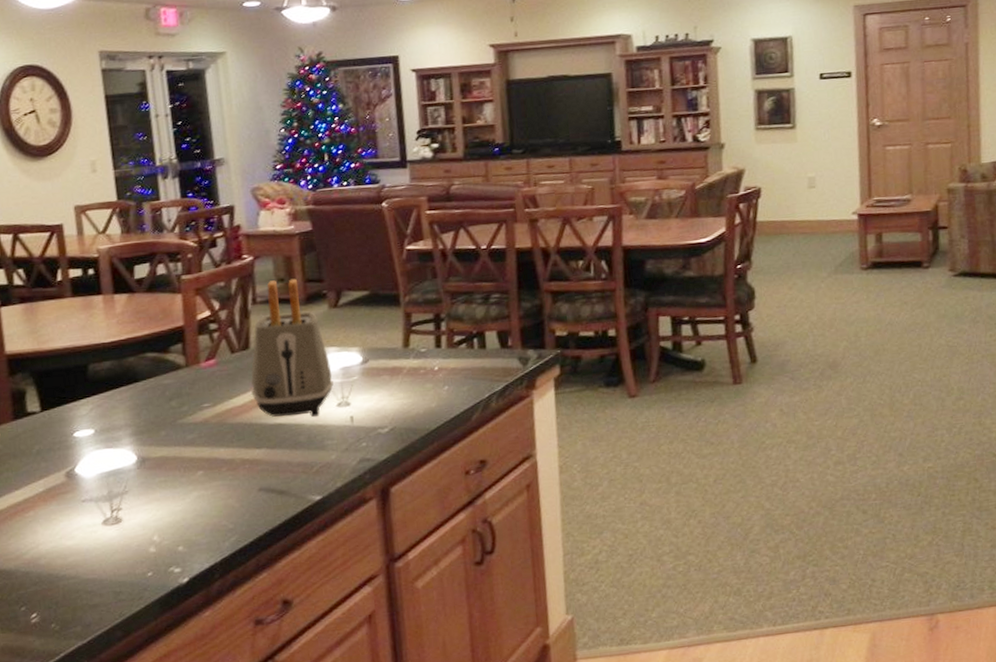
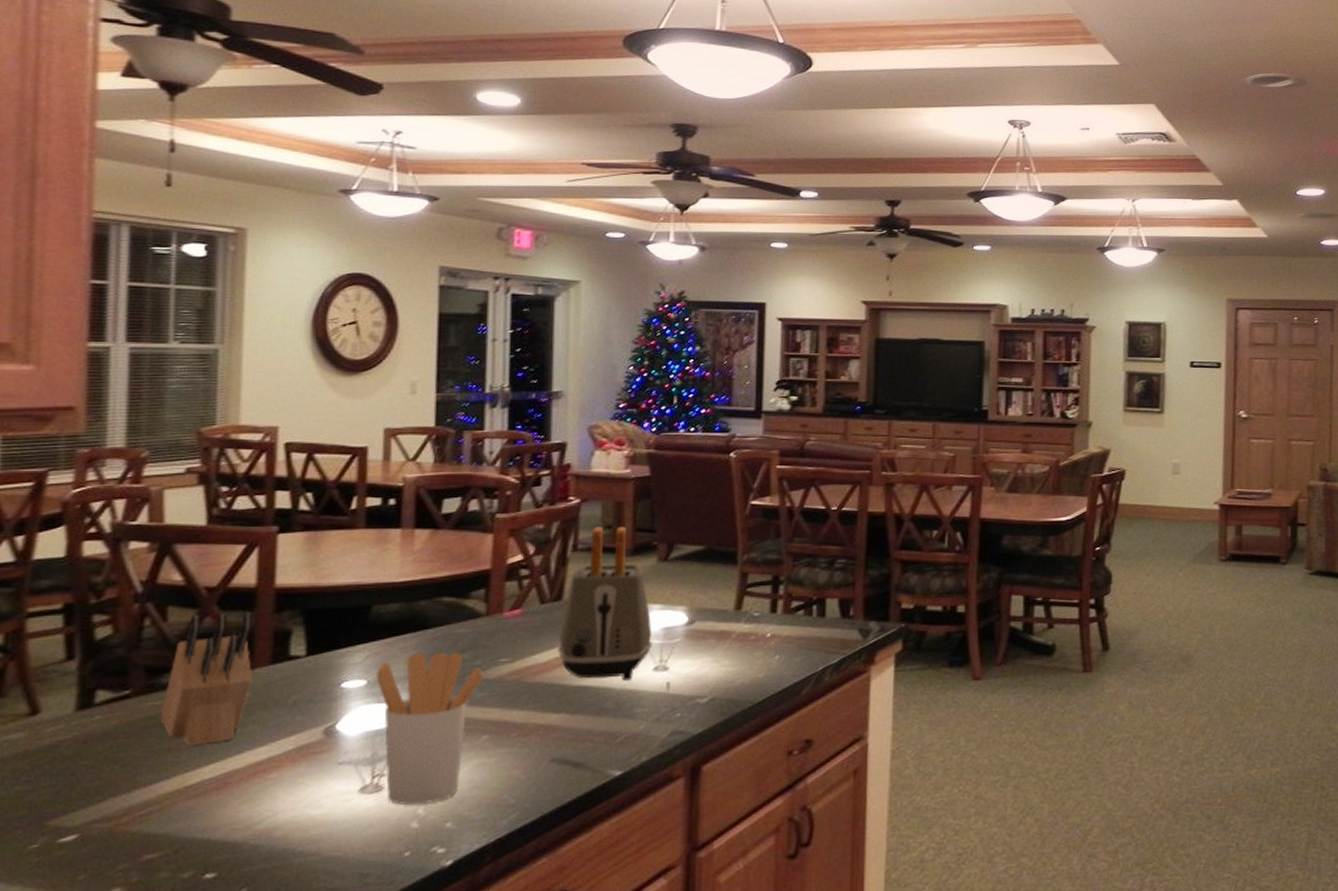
utensil holder: none [101,401,192,534] -> present [376,652,484,806]

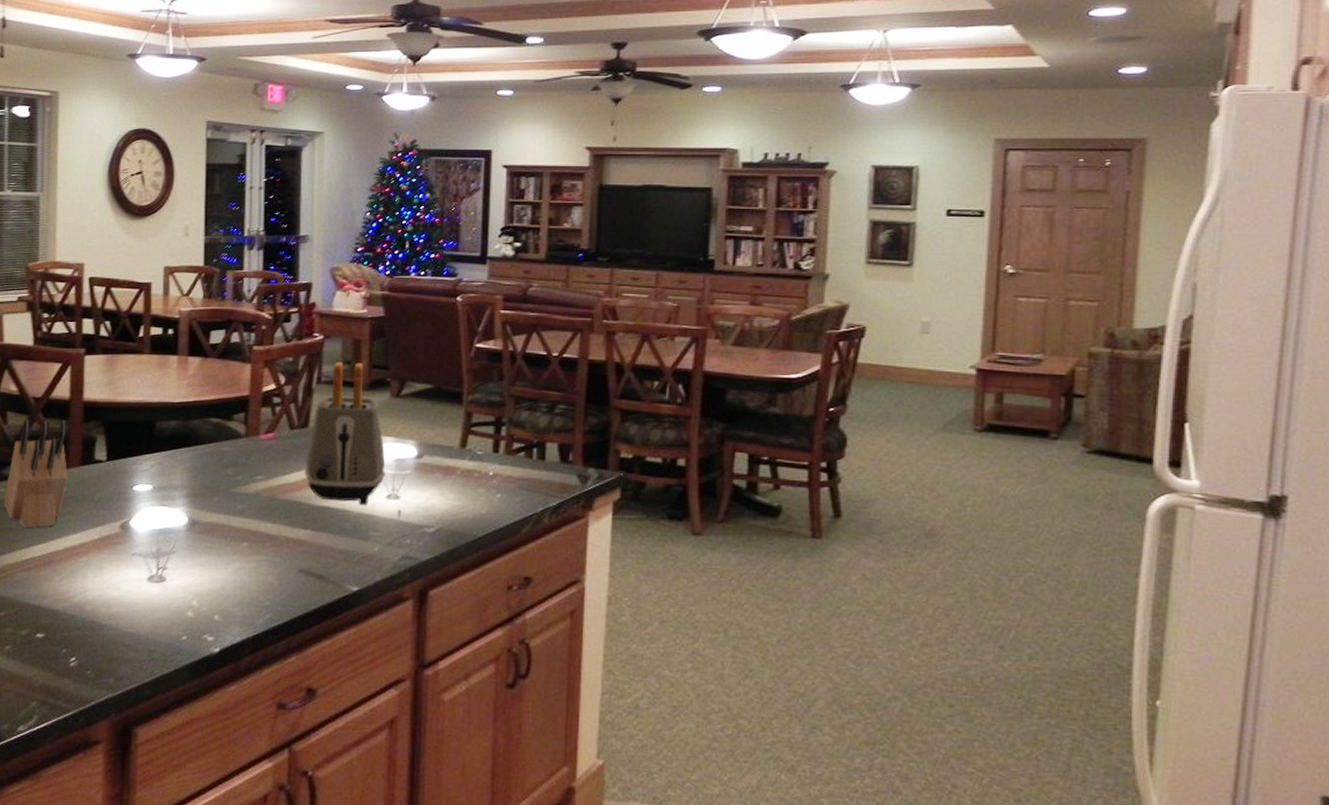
utensil holder: present [376,652,484,806] -> none [160,465,244,597]

